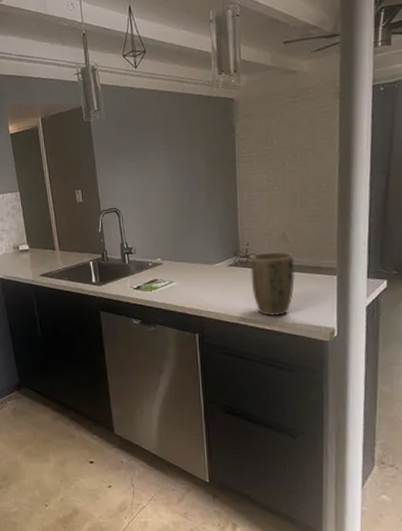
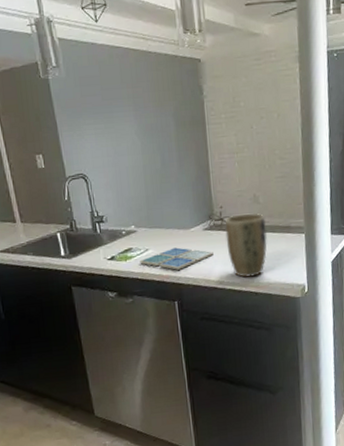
drink coaster: none [164,281,237,303] -> present [140,247,214,270]

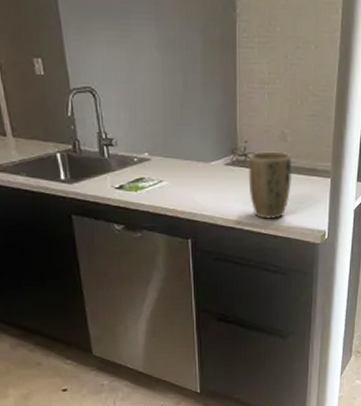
drink coaster: present [140,247,214,270] -> none [152,181,234,206]

